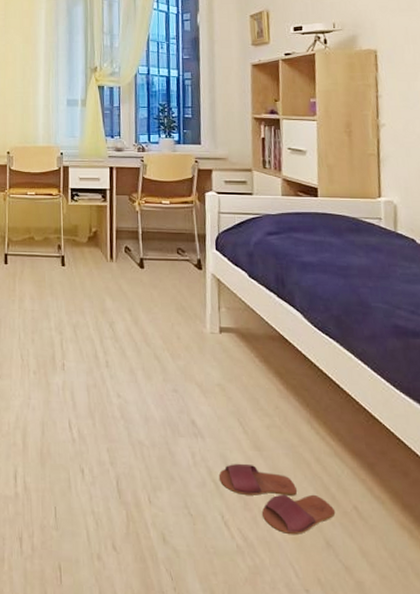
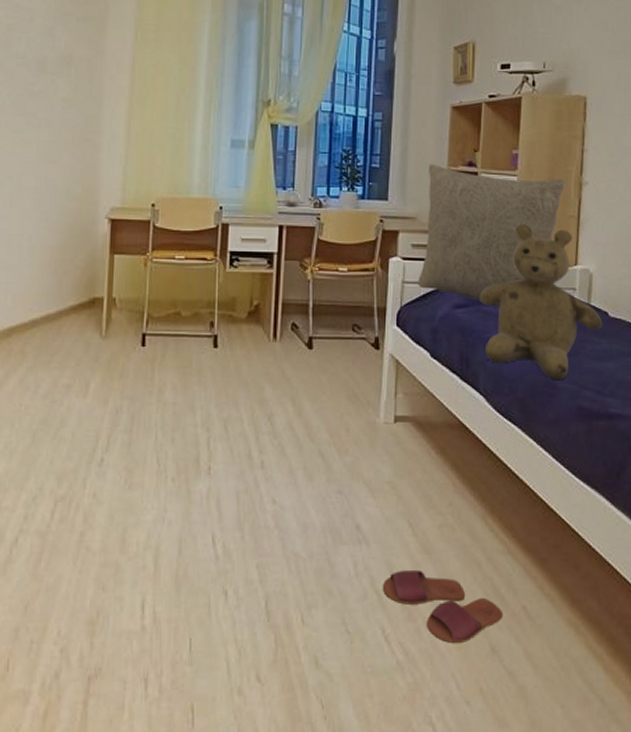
pillow: none [231,113,364,235] -> present [417,163,566,308]
teddy bear: none [289,161,411,301] -> present [479,223,602,381]

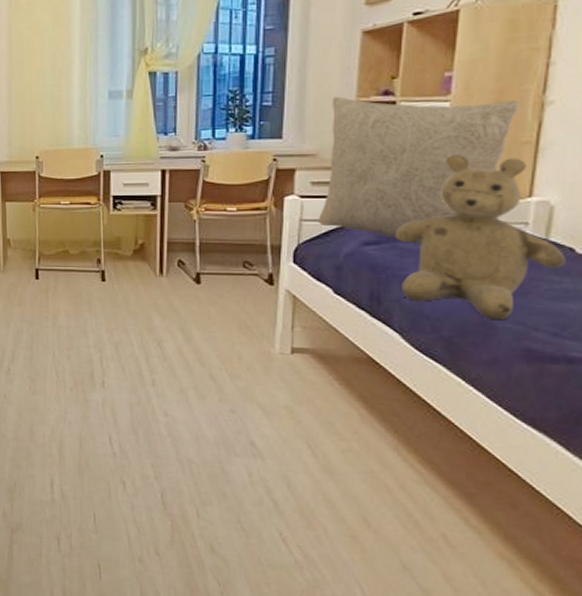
slippers: present [383,569,504,643] -> none [280,485,418,556]

